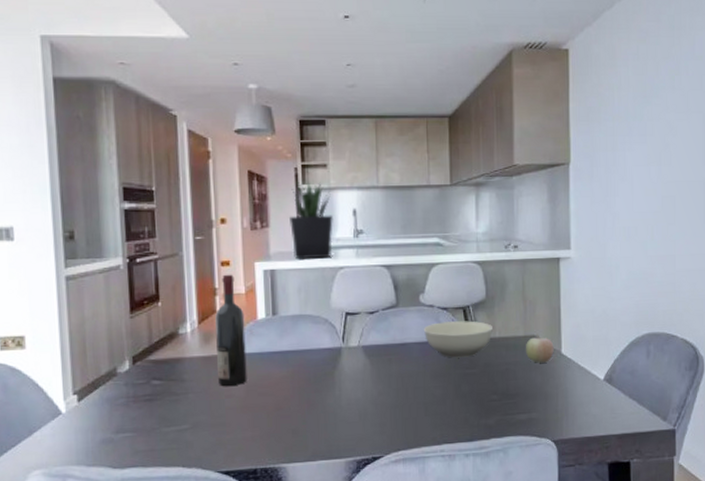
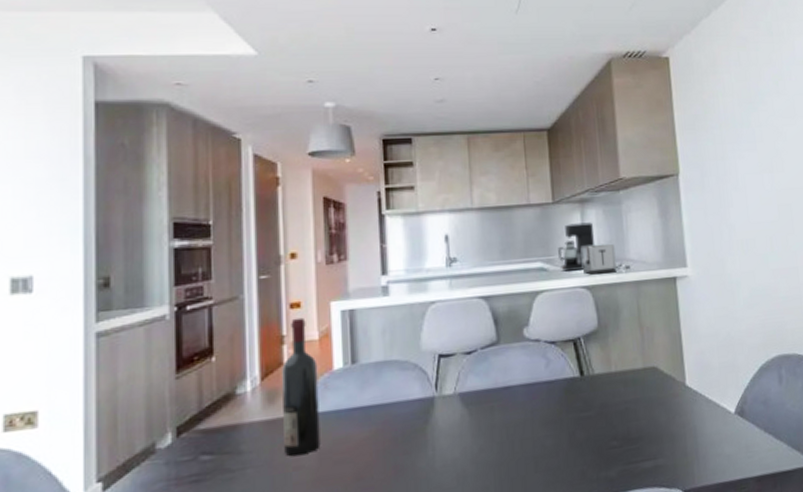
planter: present [290,178,333,259] -> none [372,203,422,296]
bowl: present [423,320,492,358] -> none [529,354,608,400]
coffee maker: none [453,204,488,248] -> present [558,222,595,272]
toaster: none [474,224,506,252] -> present [580,243,617,275]
fruit: present [525,333,554,363] -> none [645,364,678,399]

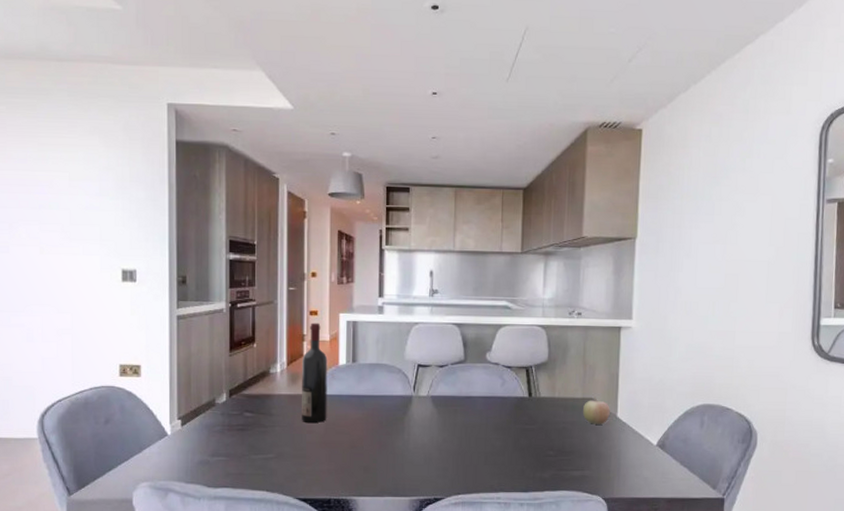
coffee maker: present [558,222,595,272] -> none [521,272,554,313]
toaster: present [580,243,617,275] -> none [540,291,571,317]
fruit: none [645,364,678,399] -> present [582,397,610,425]

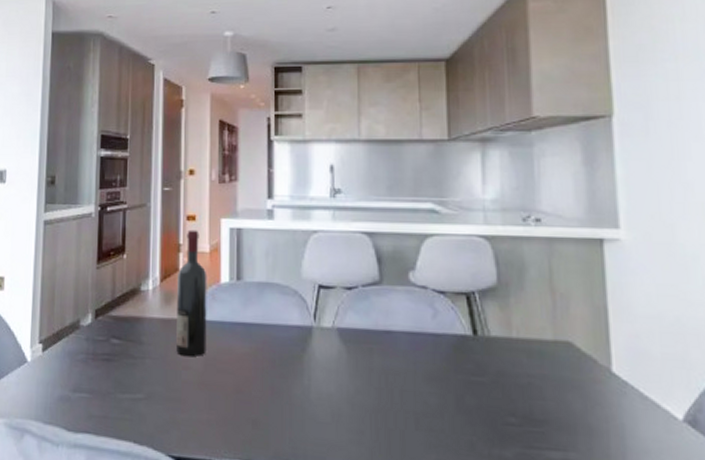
fruit: present [582,397,610,425] -> none [555,339,600,382]

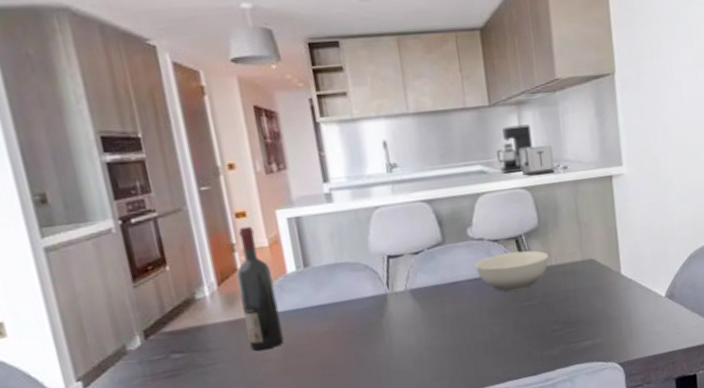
bowl: none [413,309,508,360] -> present [474,250,549,292]
coffee maker: none [452,164,498,218] -> present [497,124,533,174]
toaster: none [479,190,524,224] -> present [519,144,555,176]

